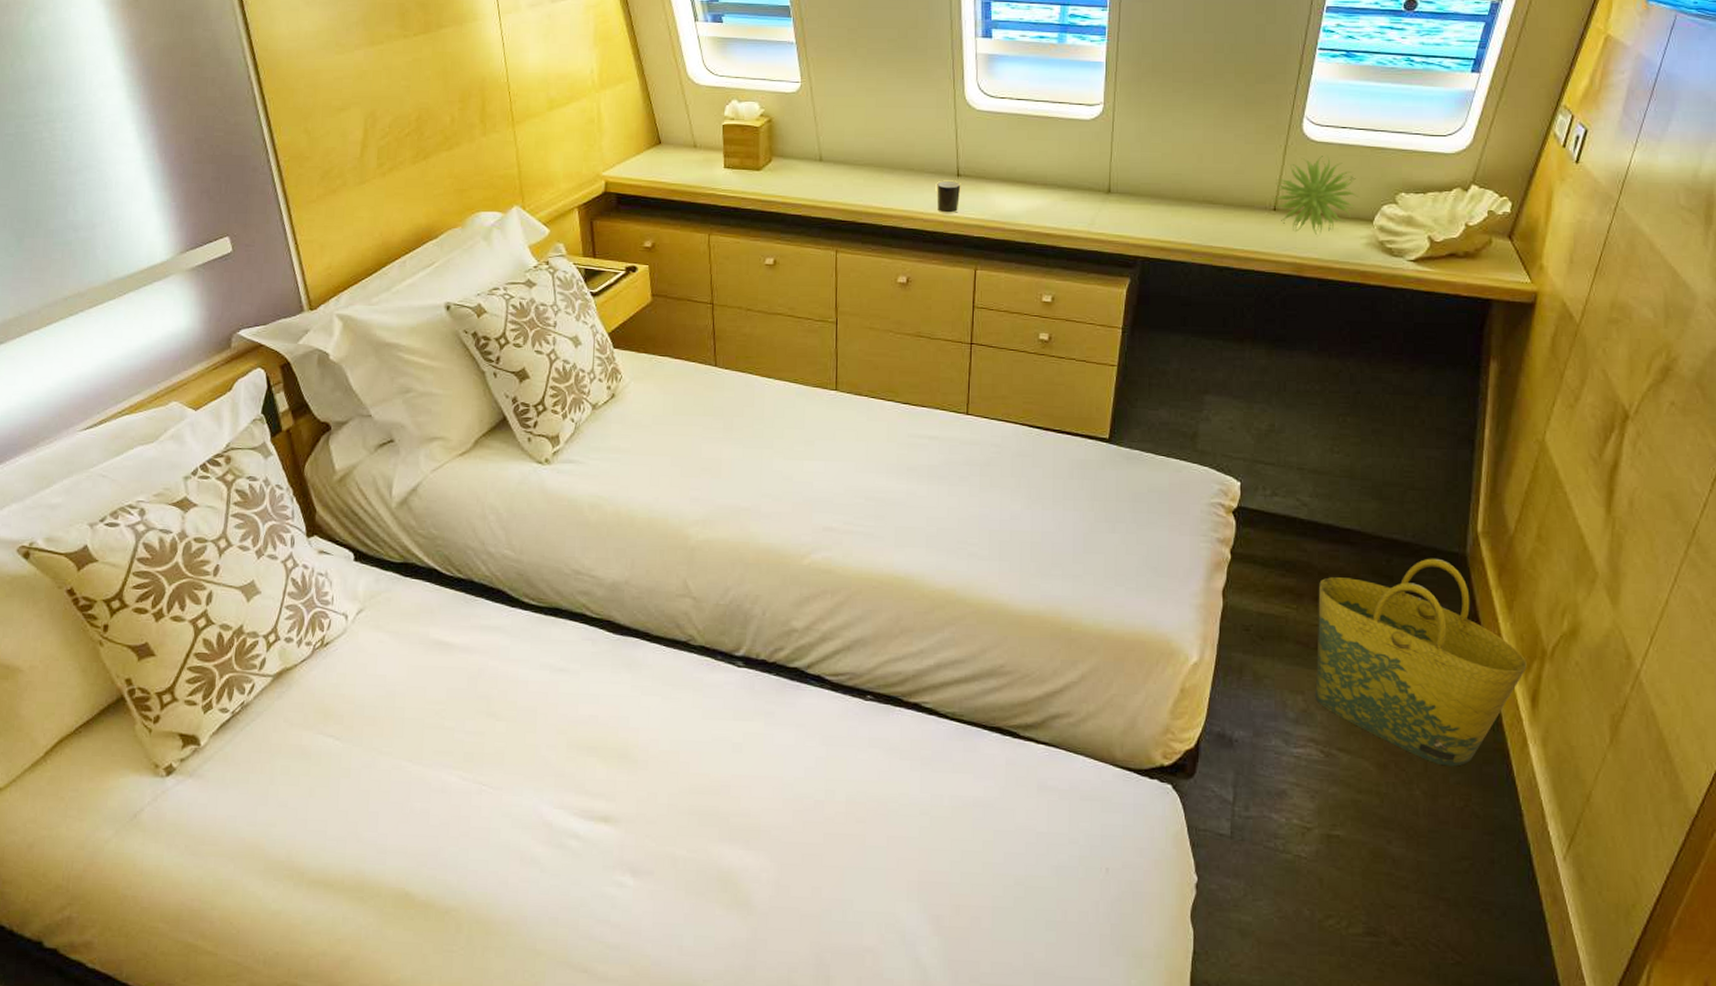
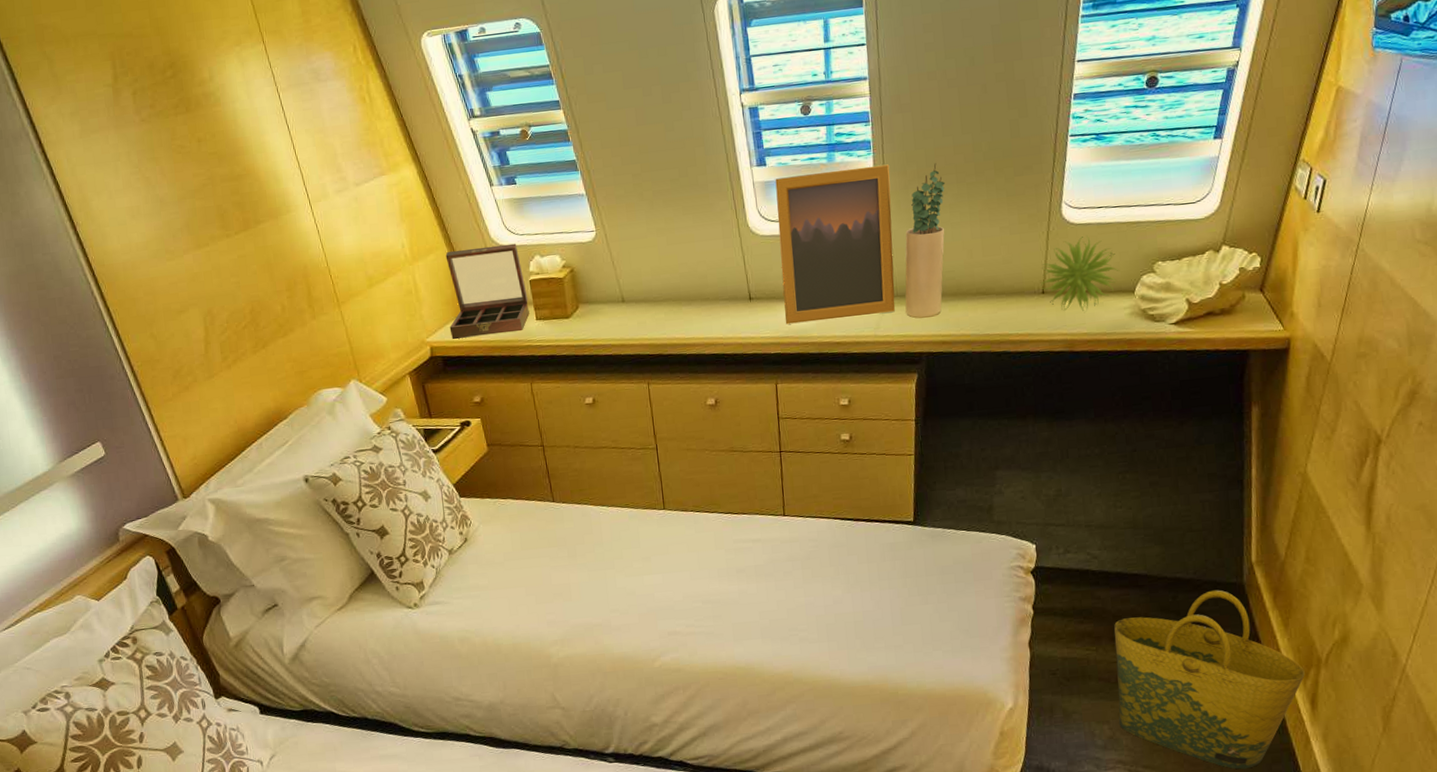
jewelry box: none [629,83,719,178] -> present [445,243,530,339]
mug: present [936,181,961,214] -> none [732,305,755,337]
picture frame: none [993,52,1124,209] -> present [775,164,895,324]
vase: none [1124,59,1181,220] -> present [904,163,946,319]

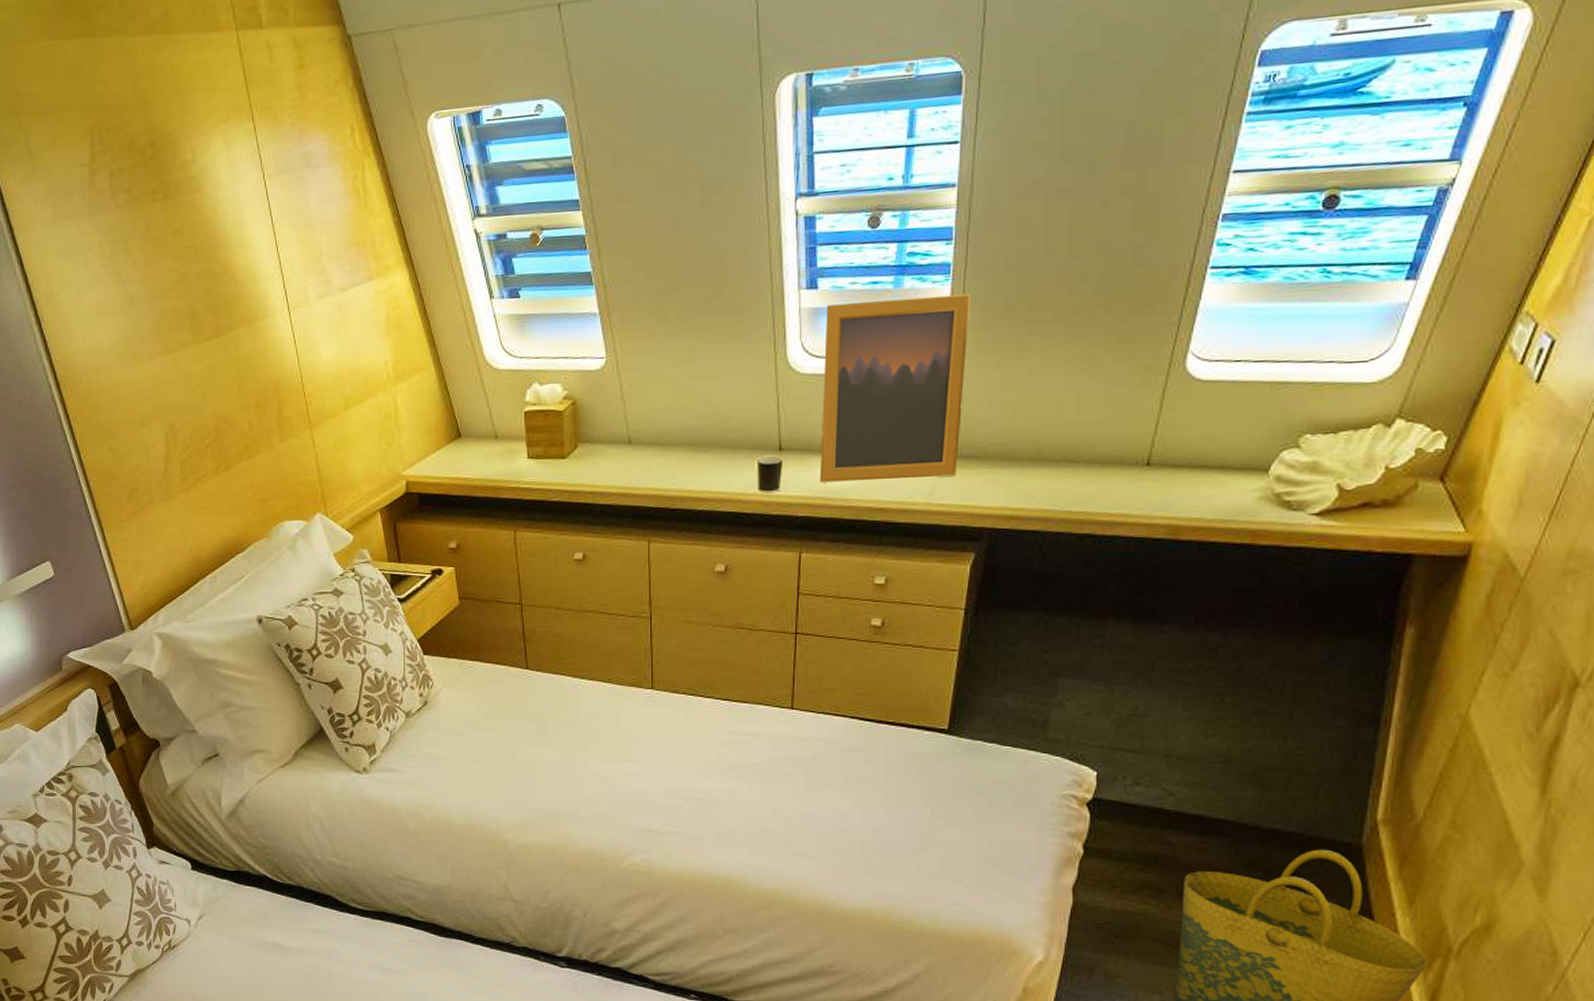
jewelry box: present [445,243,530,339] -> none [429,367,521,474]
mug: none [732,305,755,337] -> present [756,456,784,494]
vase: present [904,163,946,319] -> none [969,295,1040,486]
plant: present [1041,236,1119,311] -> none [1146,397,1252,491]

